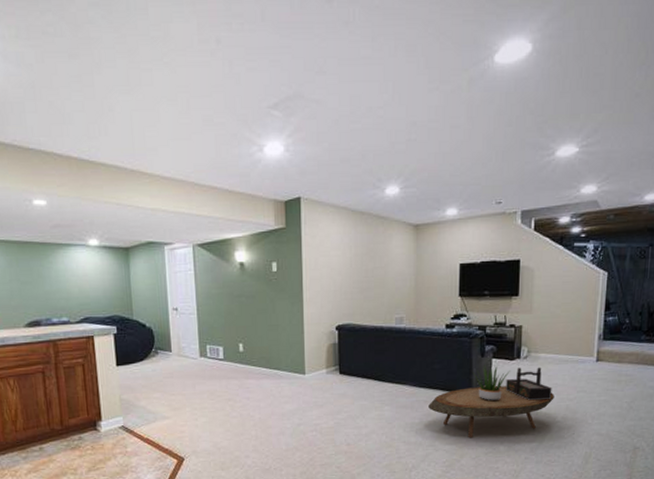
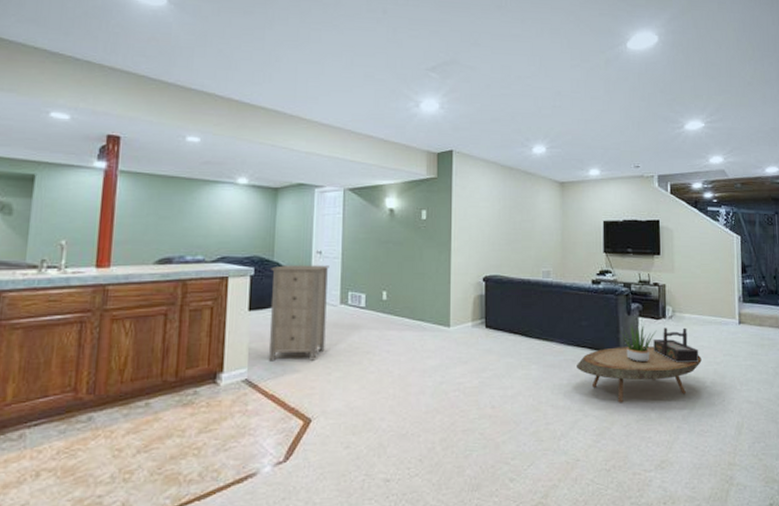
storage cabinet: none [131,321,190,410] -> present [268,265,329,362]

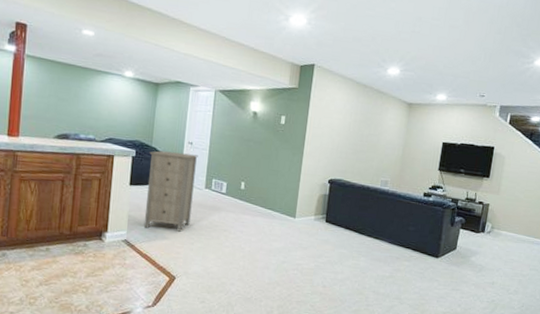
coffee table: present [577,346,702,403] -> none [399,251,510,297]
potted plant: present [618,323,657,363] -> none [440,233,474,267]
decorative box: present [653,327,699,363] -> none [468,240,509,273]

